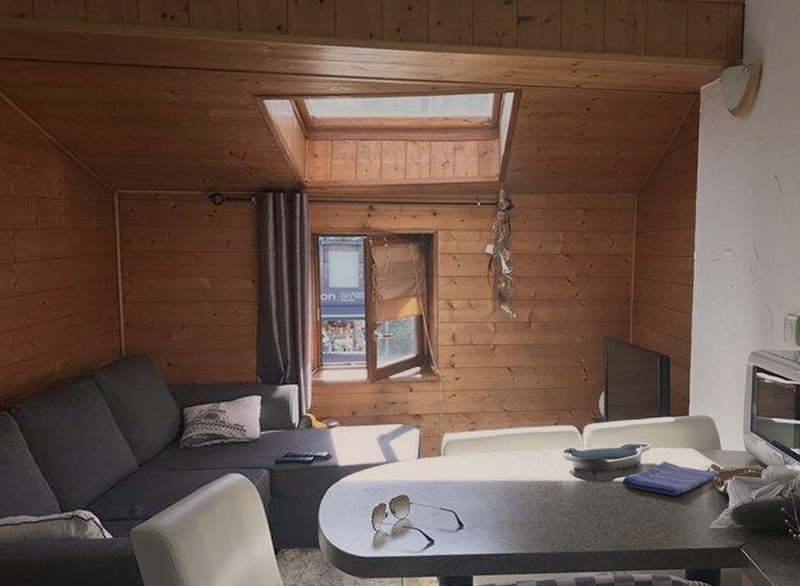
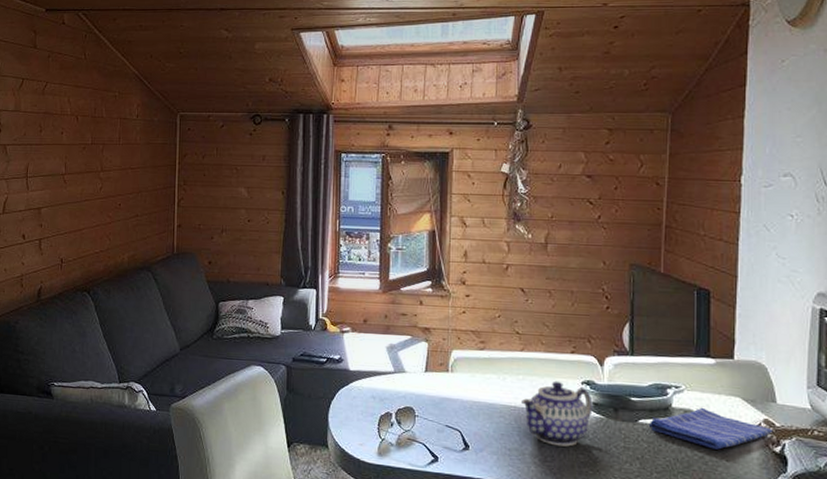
teapot: none [511,452,574,513] -> present [522,381,593,447]

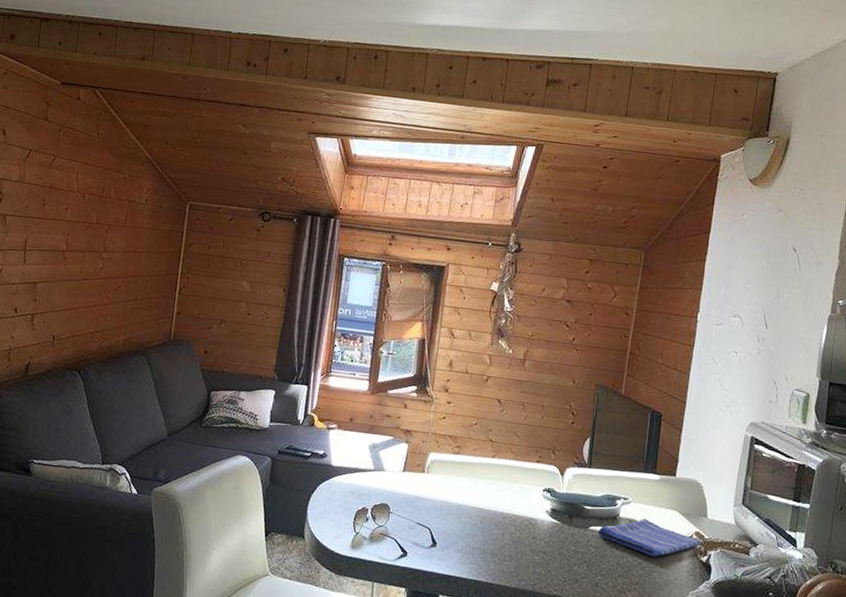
teapot: present [522,381,593,447] -> none [488,487,551,548]

